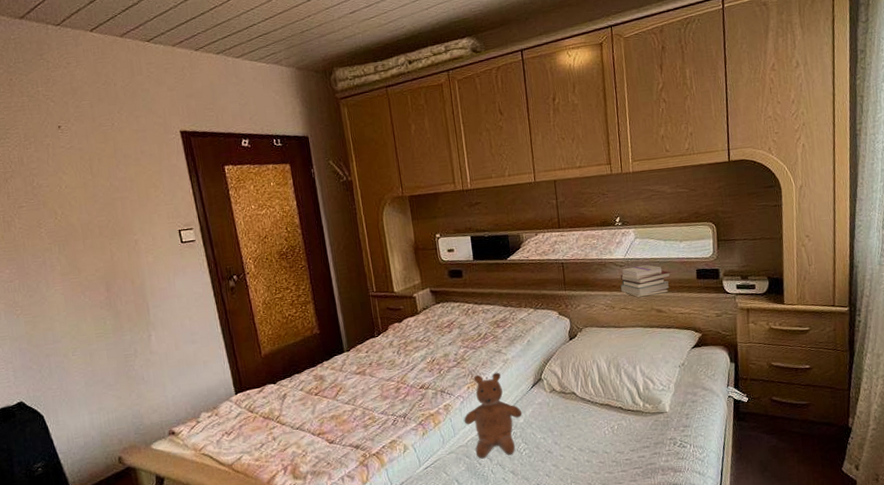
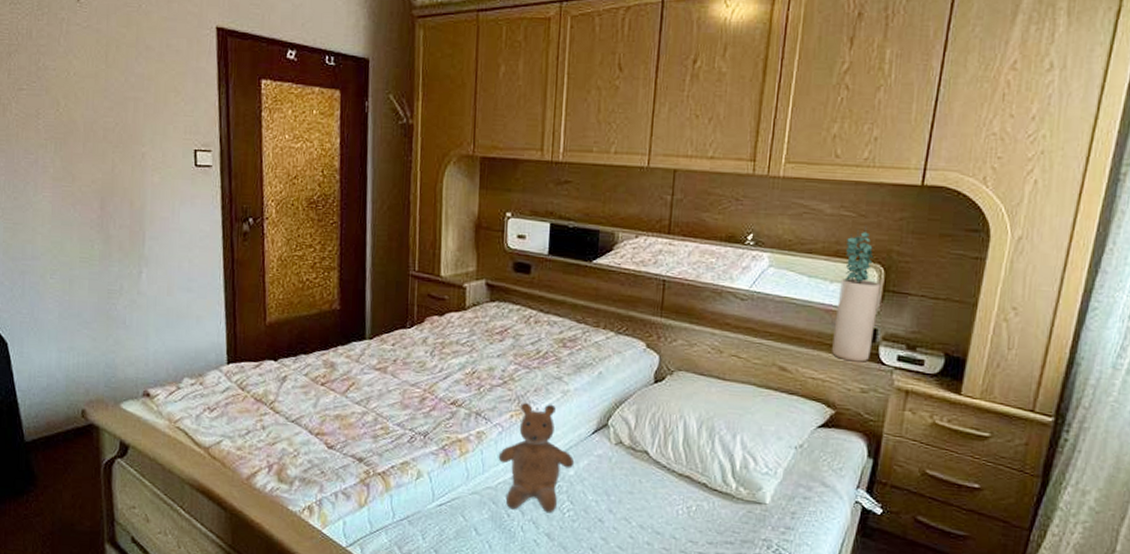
books: present [621,264,670,298] -> none [736,303,808,347]
vase: none [685,197,718,296] -> present [832,226,881,363]

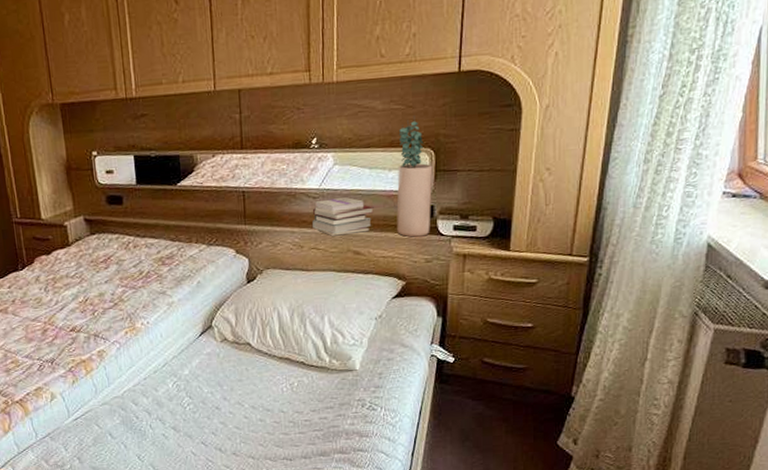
teddy bear: present [498,402,575,512] -> none [120,316,188,412]
books: none [736,303,808,347] -> present [312,196,374,236]

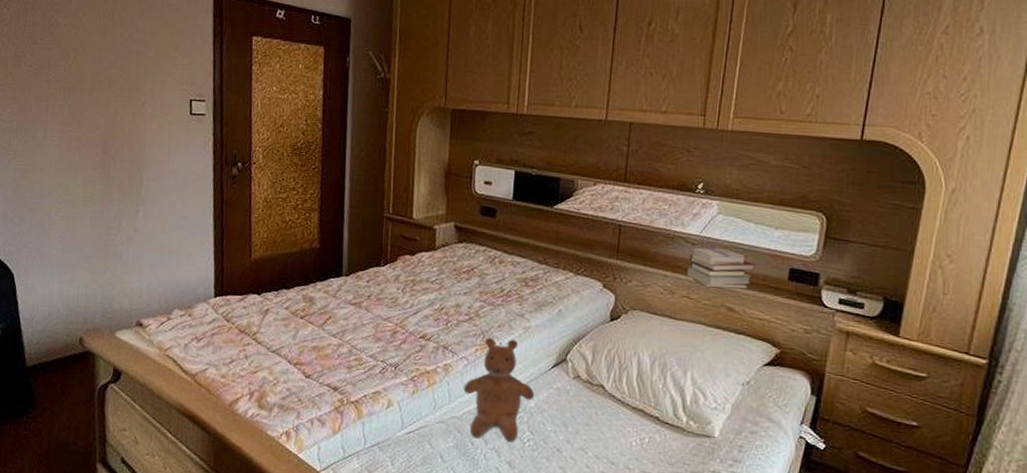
teddy bear: none [120,316,188,412] -> present [463,337,535,442]
vase: present [396,116,433,238] -> none [777,177,823,305]

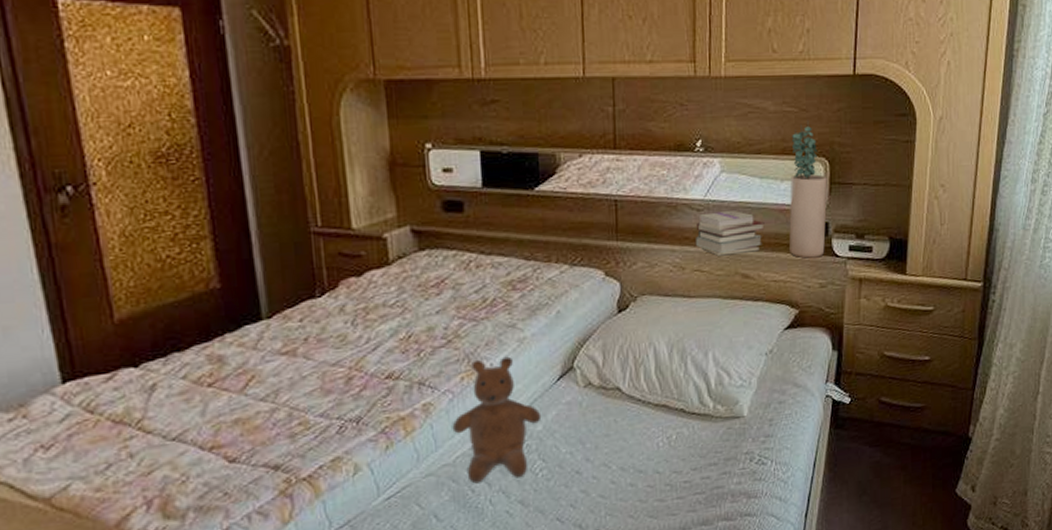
vase: none [777,177,823,305] -> present [789,120,828,259]

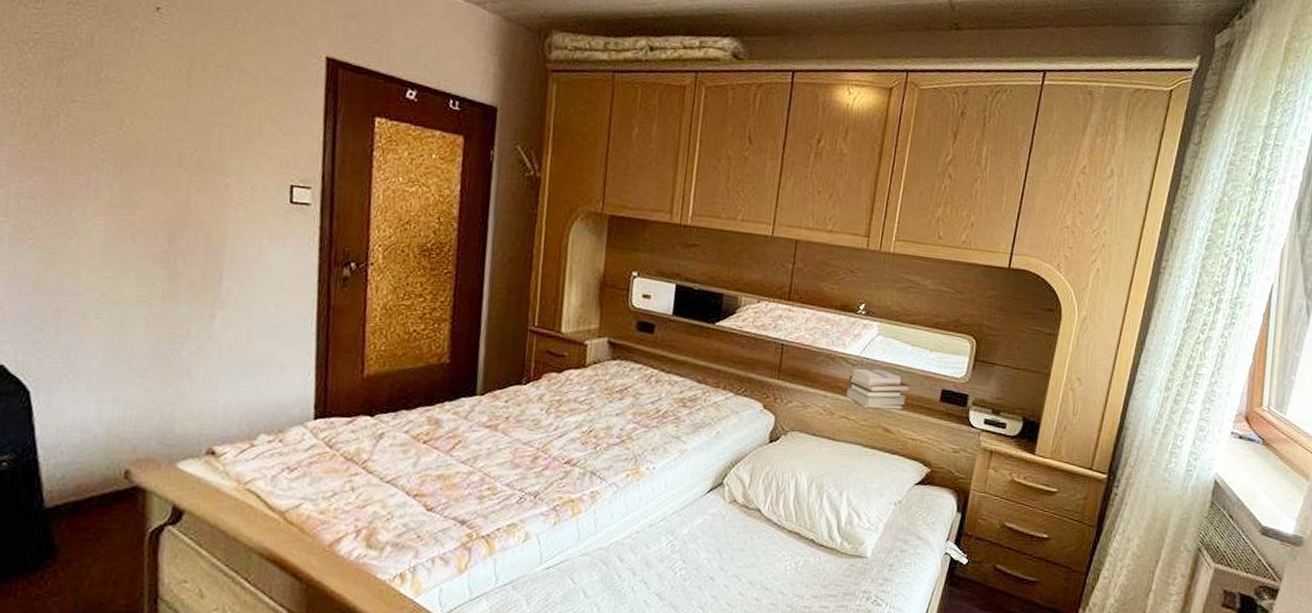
teddy bear: present [452,356,542,484] -> none [611,461,689,572]
vase: present [789,120,828,259] -> none [929,301,973,425]

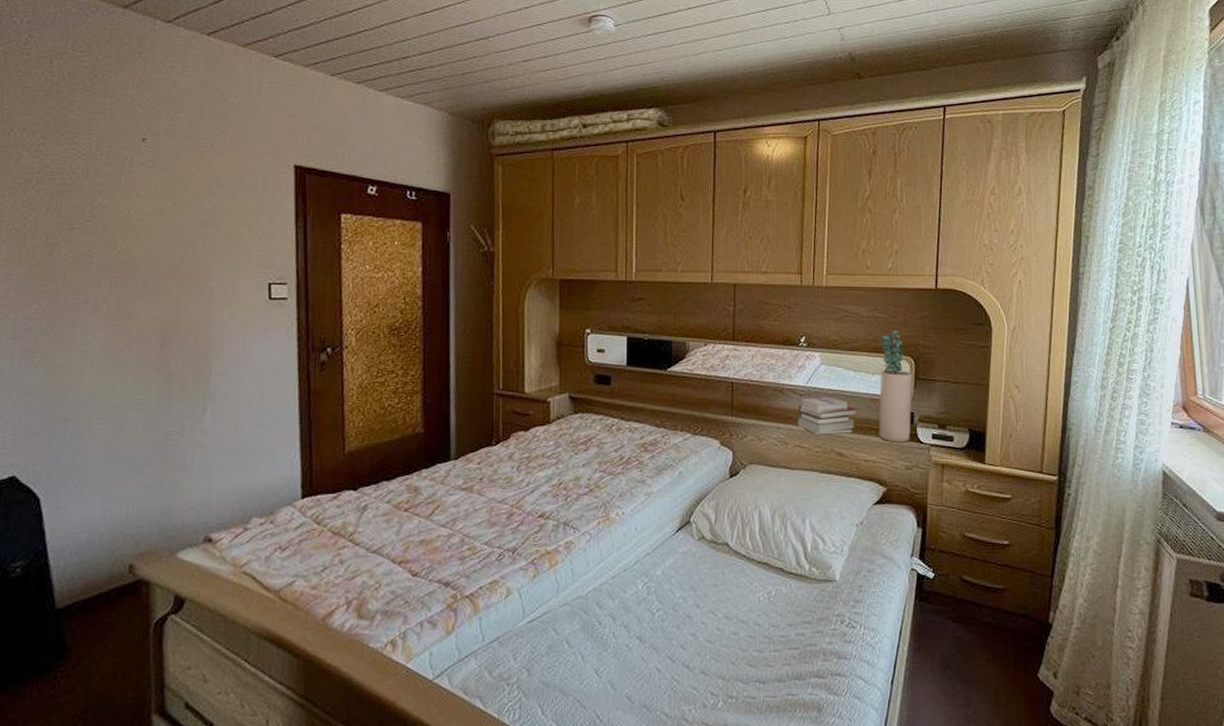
vase: none [929,301,973,425] -> present [879,325,913,443]

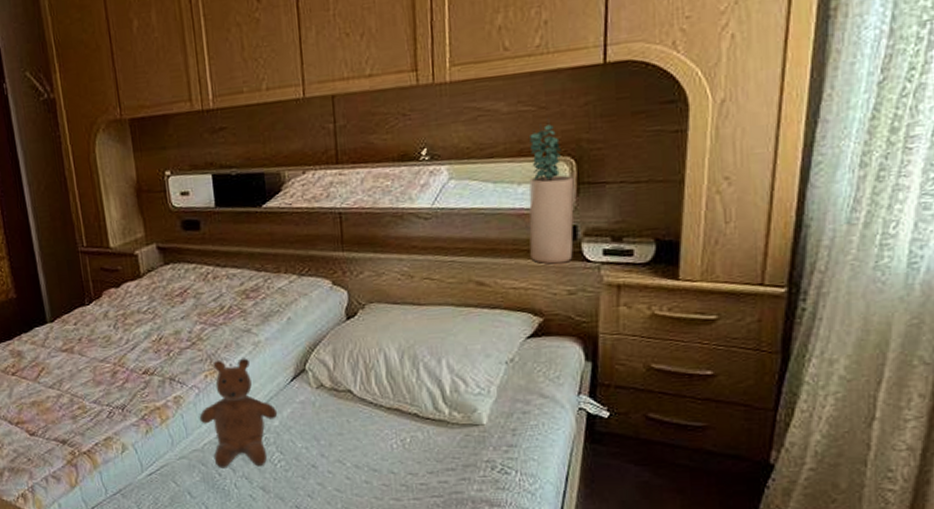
teddy bear: none [587,507,661,617] -> present [199,358,278,469]
books: present [798,396,857,435] -> none [424,216,500,264]

